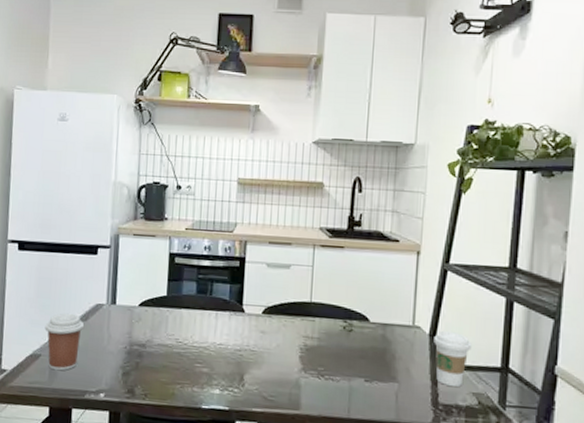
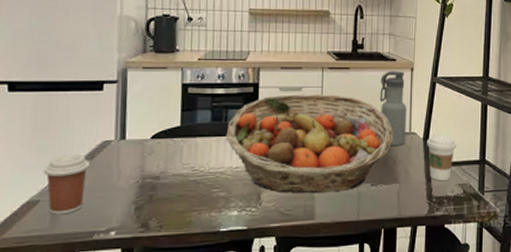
fruit basket: none [210,271,394,384] -> present [226,94,394,194]
water bottle: none [378,253,410,341] -> present [380,71,407,147]

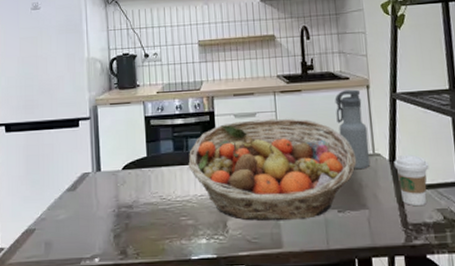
coffee cup: present [43,153,91,215] -> none [37,185,74,242]

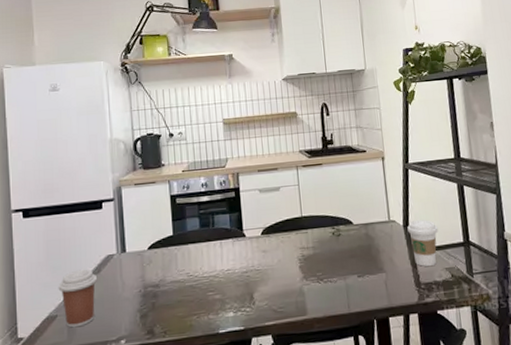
coffee cup: none [37,185,74,242] -> present [58,269,98,328]
fruit basket: present [188,118,357,222] -> none [214,190,374,292]
water bottle: present [335,89,371,170] -> none [353,161,387,237]

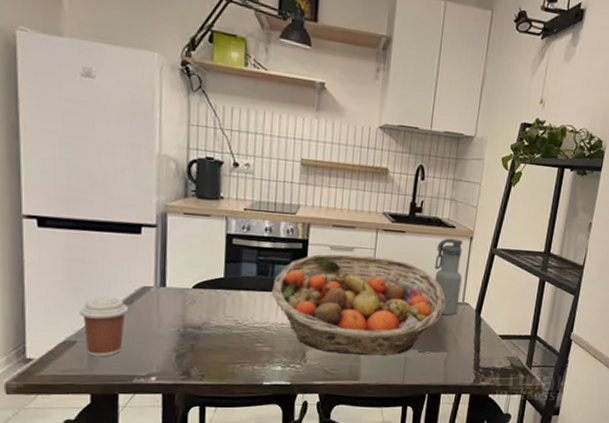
fruit basket: none [214,190,374,292] -> present [271,254,446,356]
water bottle: none [353,161,387,237] -> present [434,238,464,316]
coffee cup: present [407,220,438,267] -> none [479,307,510,353]

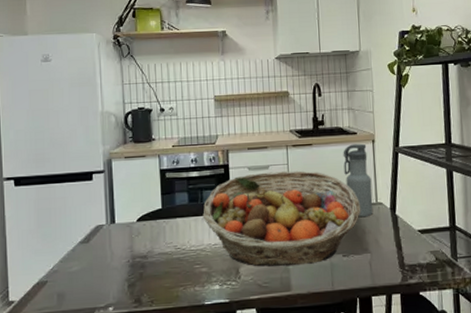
coffee cup: present [79,296,129,357] -> none [48,238,87,294]

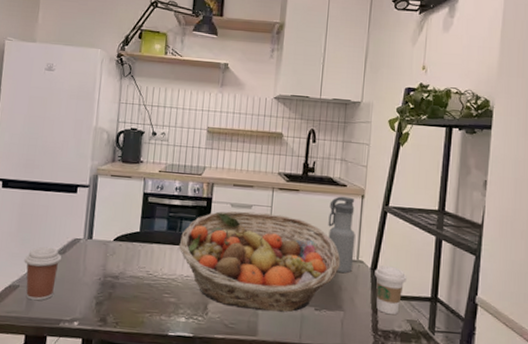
coffee cup: none [48,238,87,294] -> present [24,246,62,301]
coffee cup: none [394,203,425,250] -> present [374,265,407,315]

